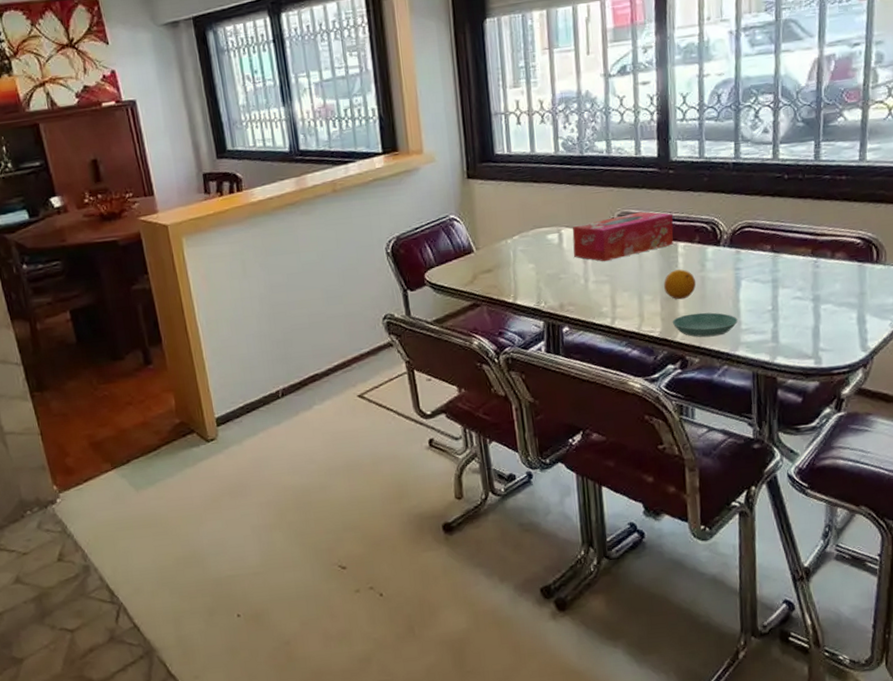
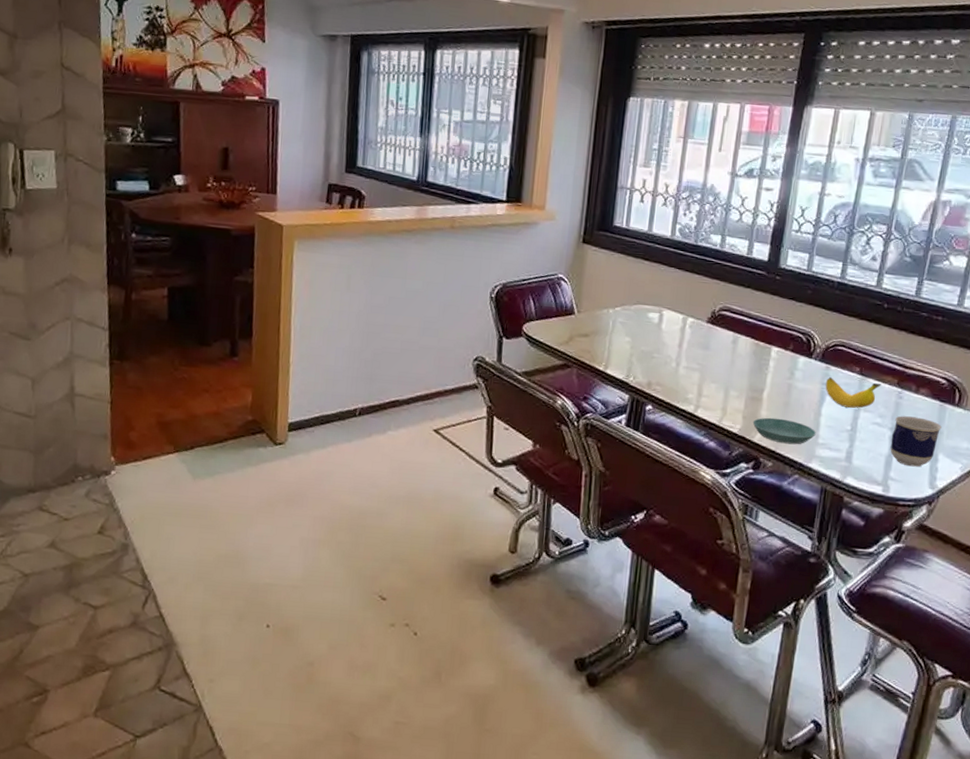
tissue box: present [572,211,674,262] -> none [671,309,773,351]
fruit: present [664,269,696,300] -> none [751,372,783,402]
banana: none [738,256,796,288] -> present [825,377,882,409]
cup: none [814,282,864,334] -> present [890,416,942,467]

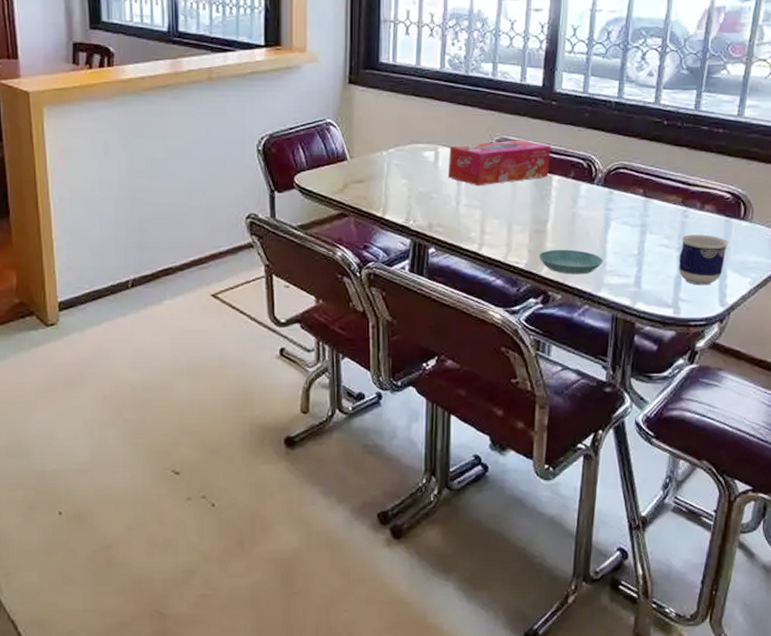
tissue box: none [671,309,773,351] -> present [448,140,551,186]
banana: present [825,377,882,409] -> none [609,202,666,231]

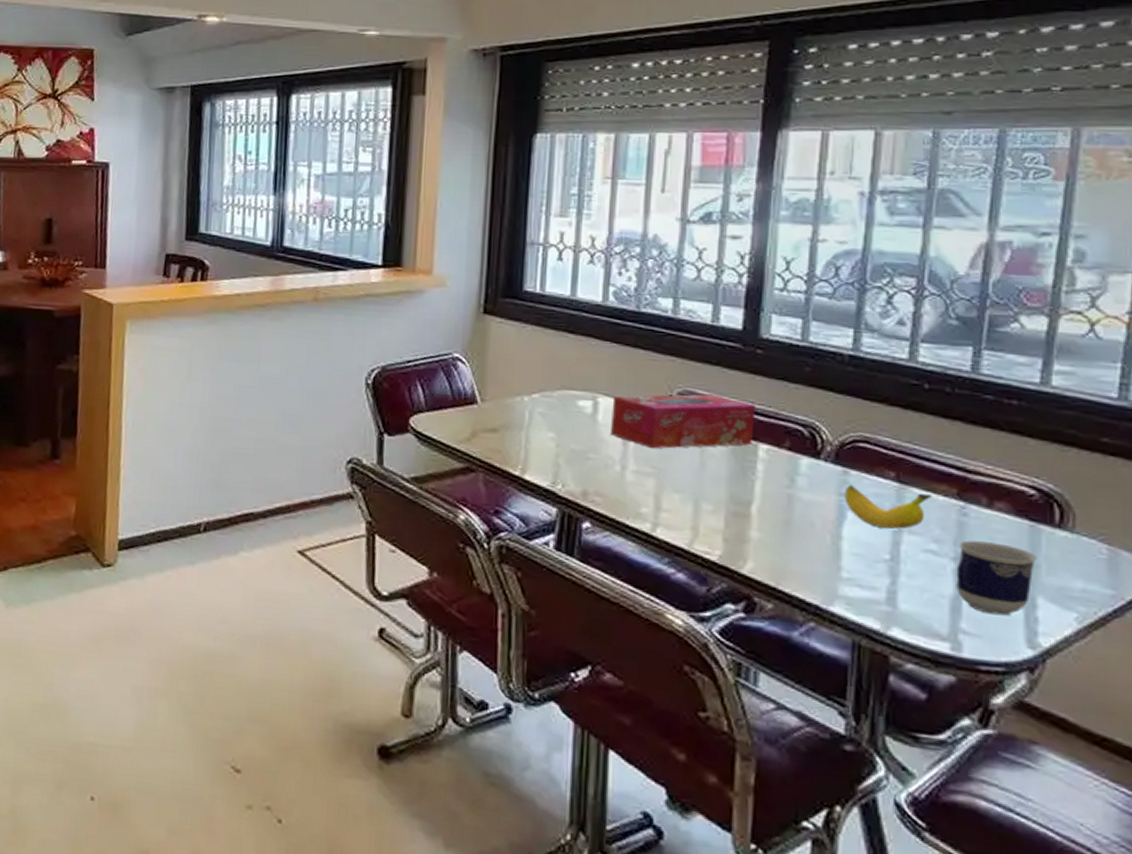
saucer: present [538,249,603,275] -> none [738,540,836,580]
banana: none [609,202,666,231] -> present [844,485,932,530]

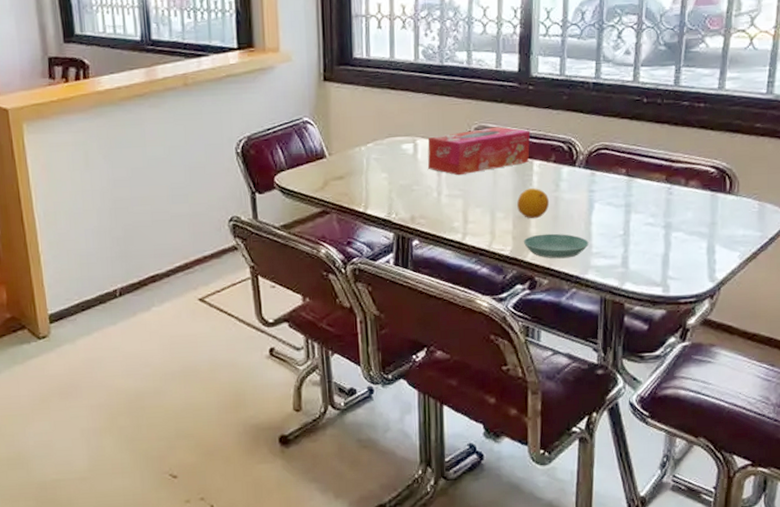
fruit: none [732,478,780,520] -> present [517,188,550,219]
saucer: none [738,540,836,580] -> present [523,233,589,259]
banana: present [844,485,932,530] -> none [592,182,650,212]
cup: present [956,540,1037,616] -> none [665,211,715,263]

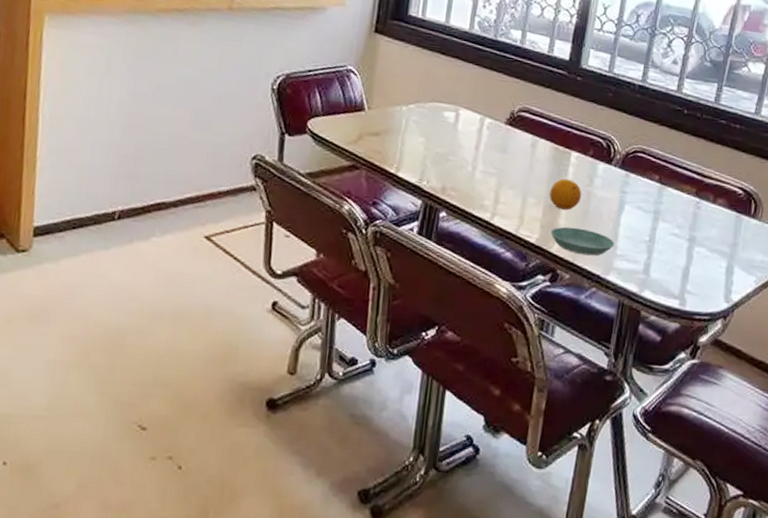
tissue box: present [427,126,531,176] -> none [467,109,573,154]

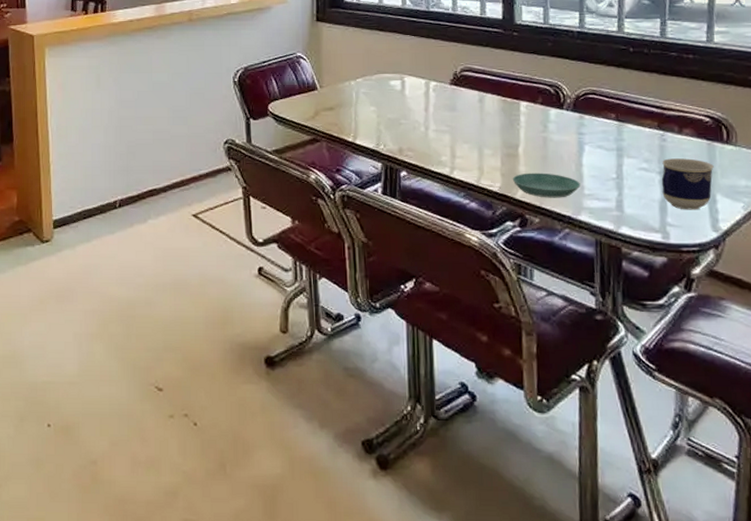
fruit: present [549,178,582,211] -> none [505,128,538,158]
cup: none [687,226,738,280] -> present [661,158,714,210]

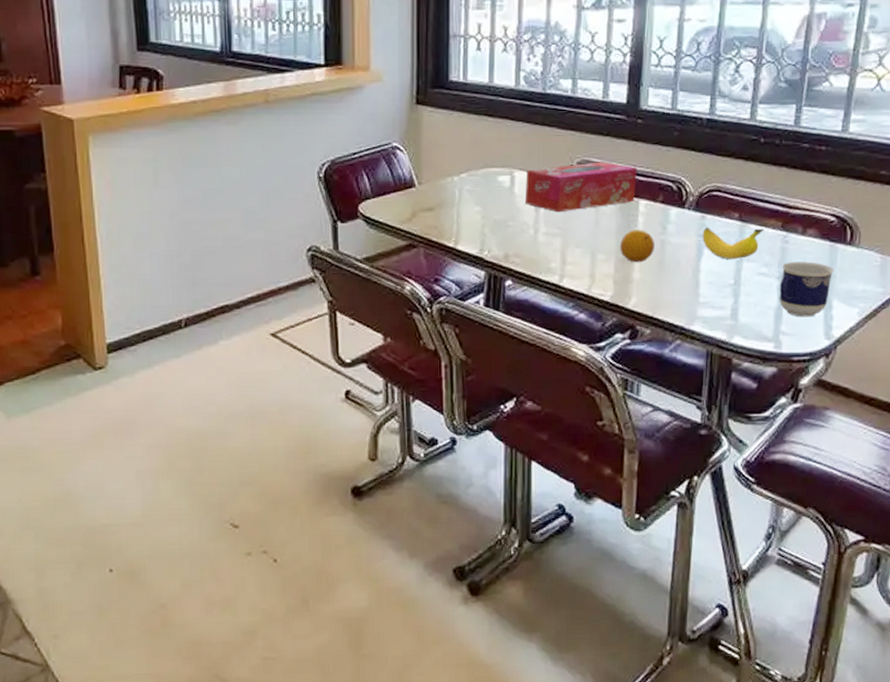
tissue box: none [415,68,517,112] -> present [526,162,637,213]
fruit: none [505,128,538,158] -> present [620,230,655,263]
saucer: present [512,173,580,198] -> none [625,279,696,307]
banana: none [581,126,641,155] -> present [702,227,764,259]

